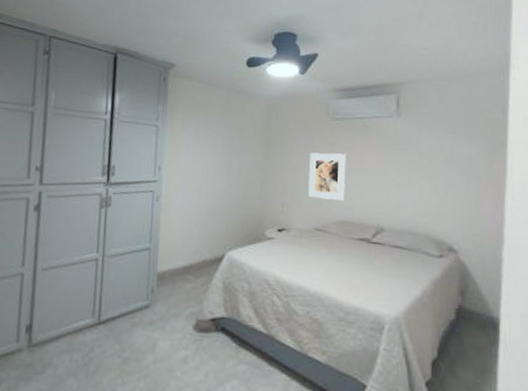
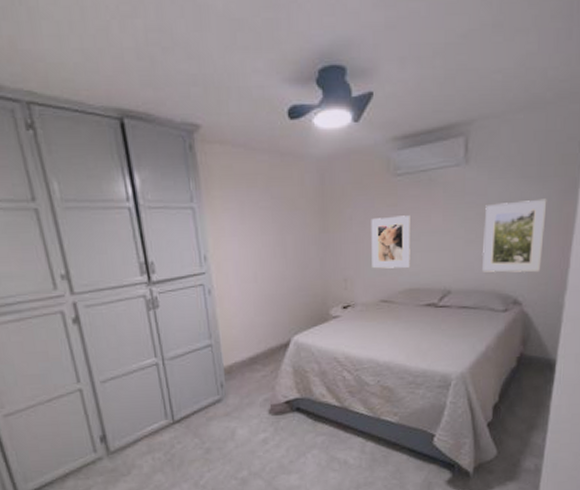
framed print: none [416,153,477,223] -> present [482,198,547,273]

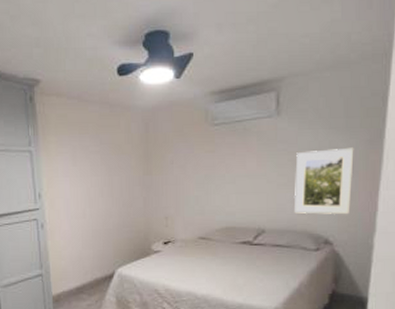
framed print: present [371,215,410,269] -> none [190,161,227,208]

